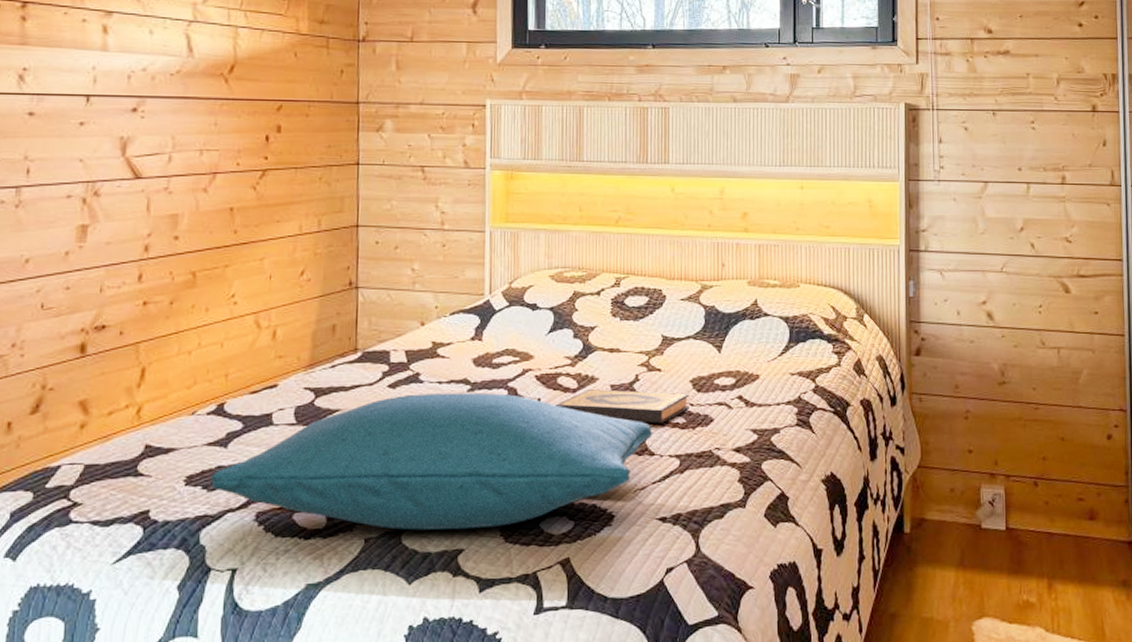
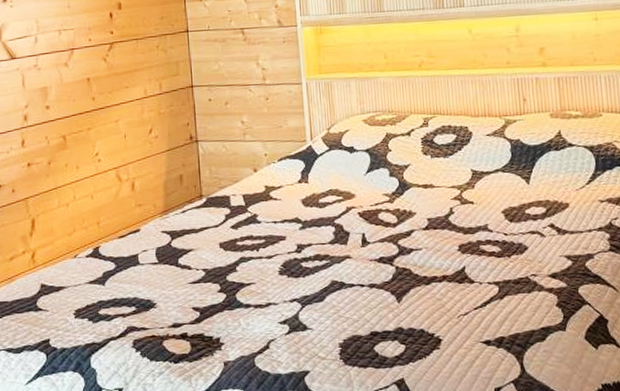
pillow: present [211,392,653,530] -> none [94,230,471,355]
hardback book: present [555,389,690,423] -> none [378,222,504,253]

